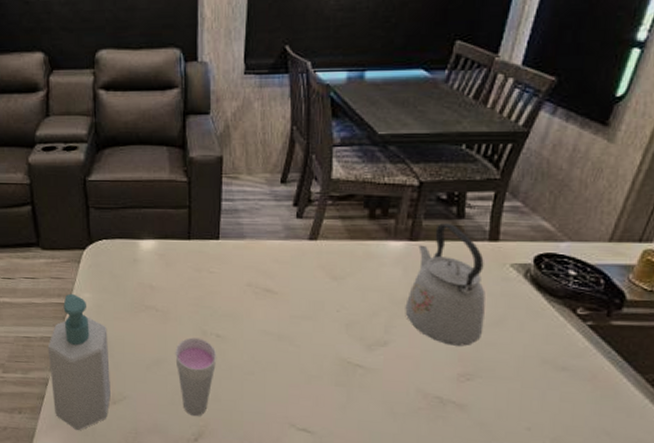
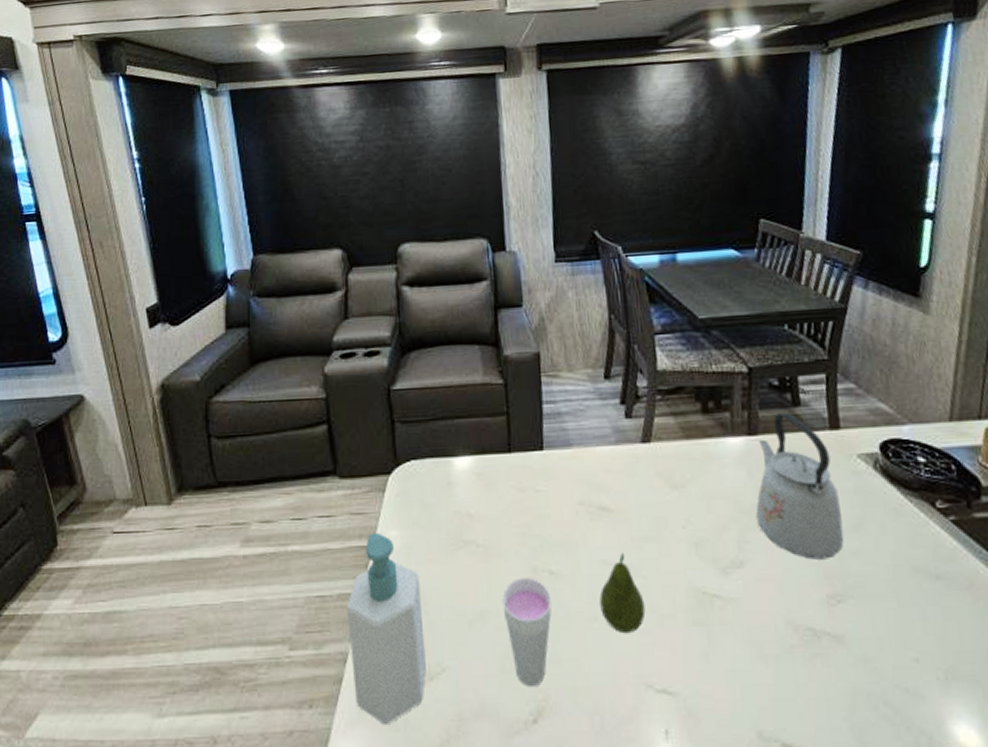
fruit: none [257,325,296,387] -> present [599,552,646,634]

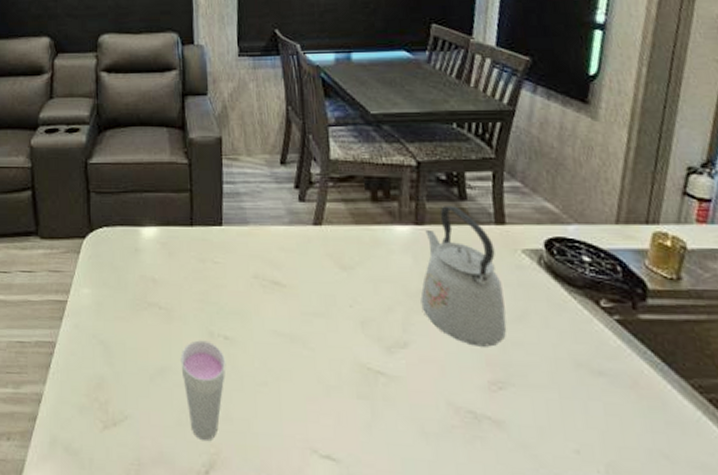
soap bottle: present [346,532,426,726] -> none [42,289,110,463]
fruit: present [599,552,646,634] -> none [270,324,313,401]

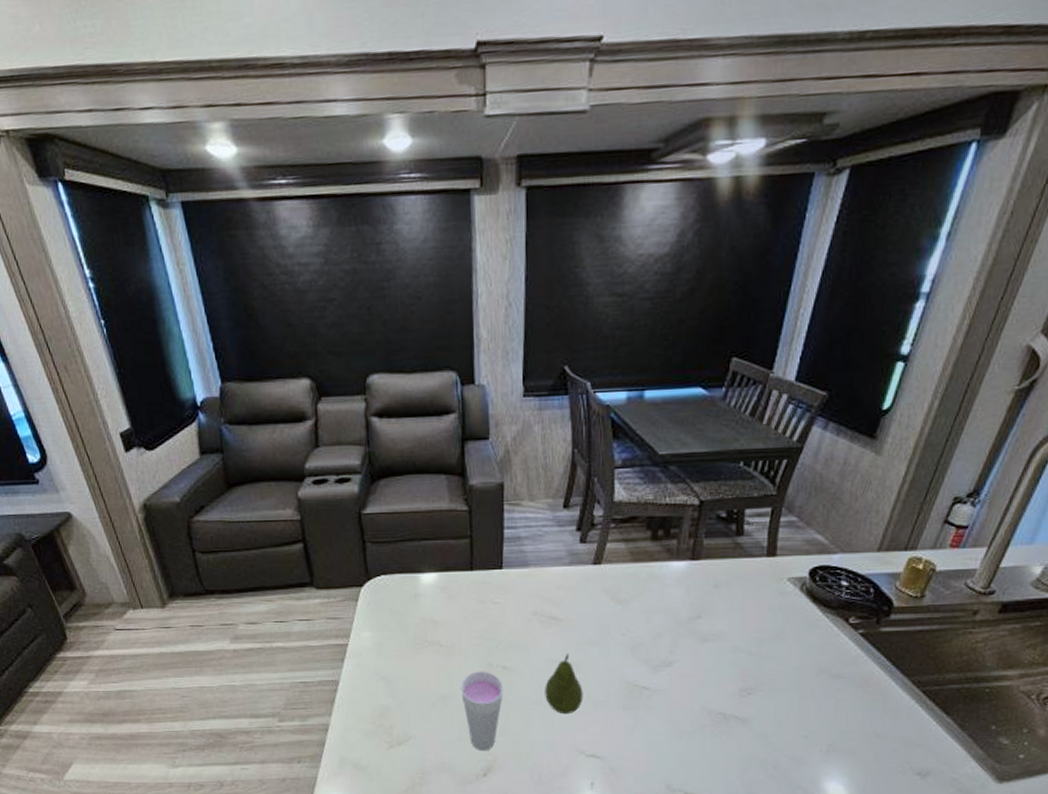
fruit: none [270,324,313,401] -> present [545,653,583,715]
kettle: present [420,206,507,347] -> none [688,541,765,662]

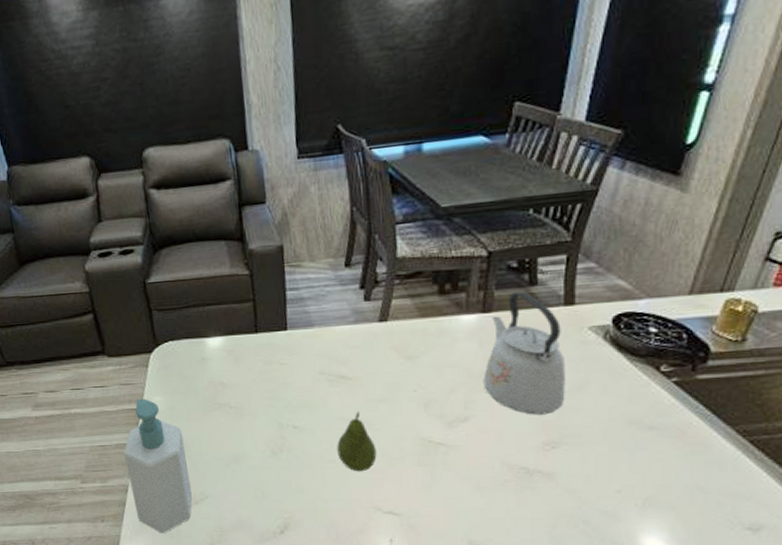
soap bottle: none [326,633,395,776] -> present [123,398,192,534]
cup: present [461,671,504,752] -> none [252,431,296,510]
kettle: none [688,541,765,662] -> present [483,292,565,415]

